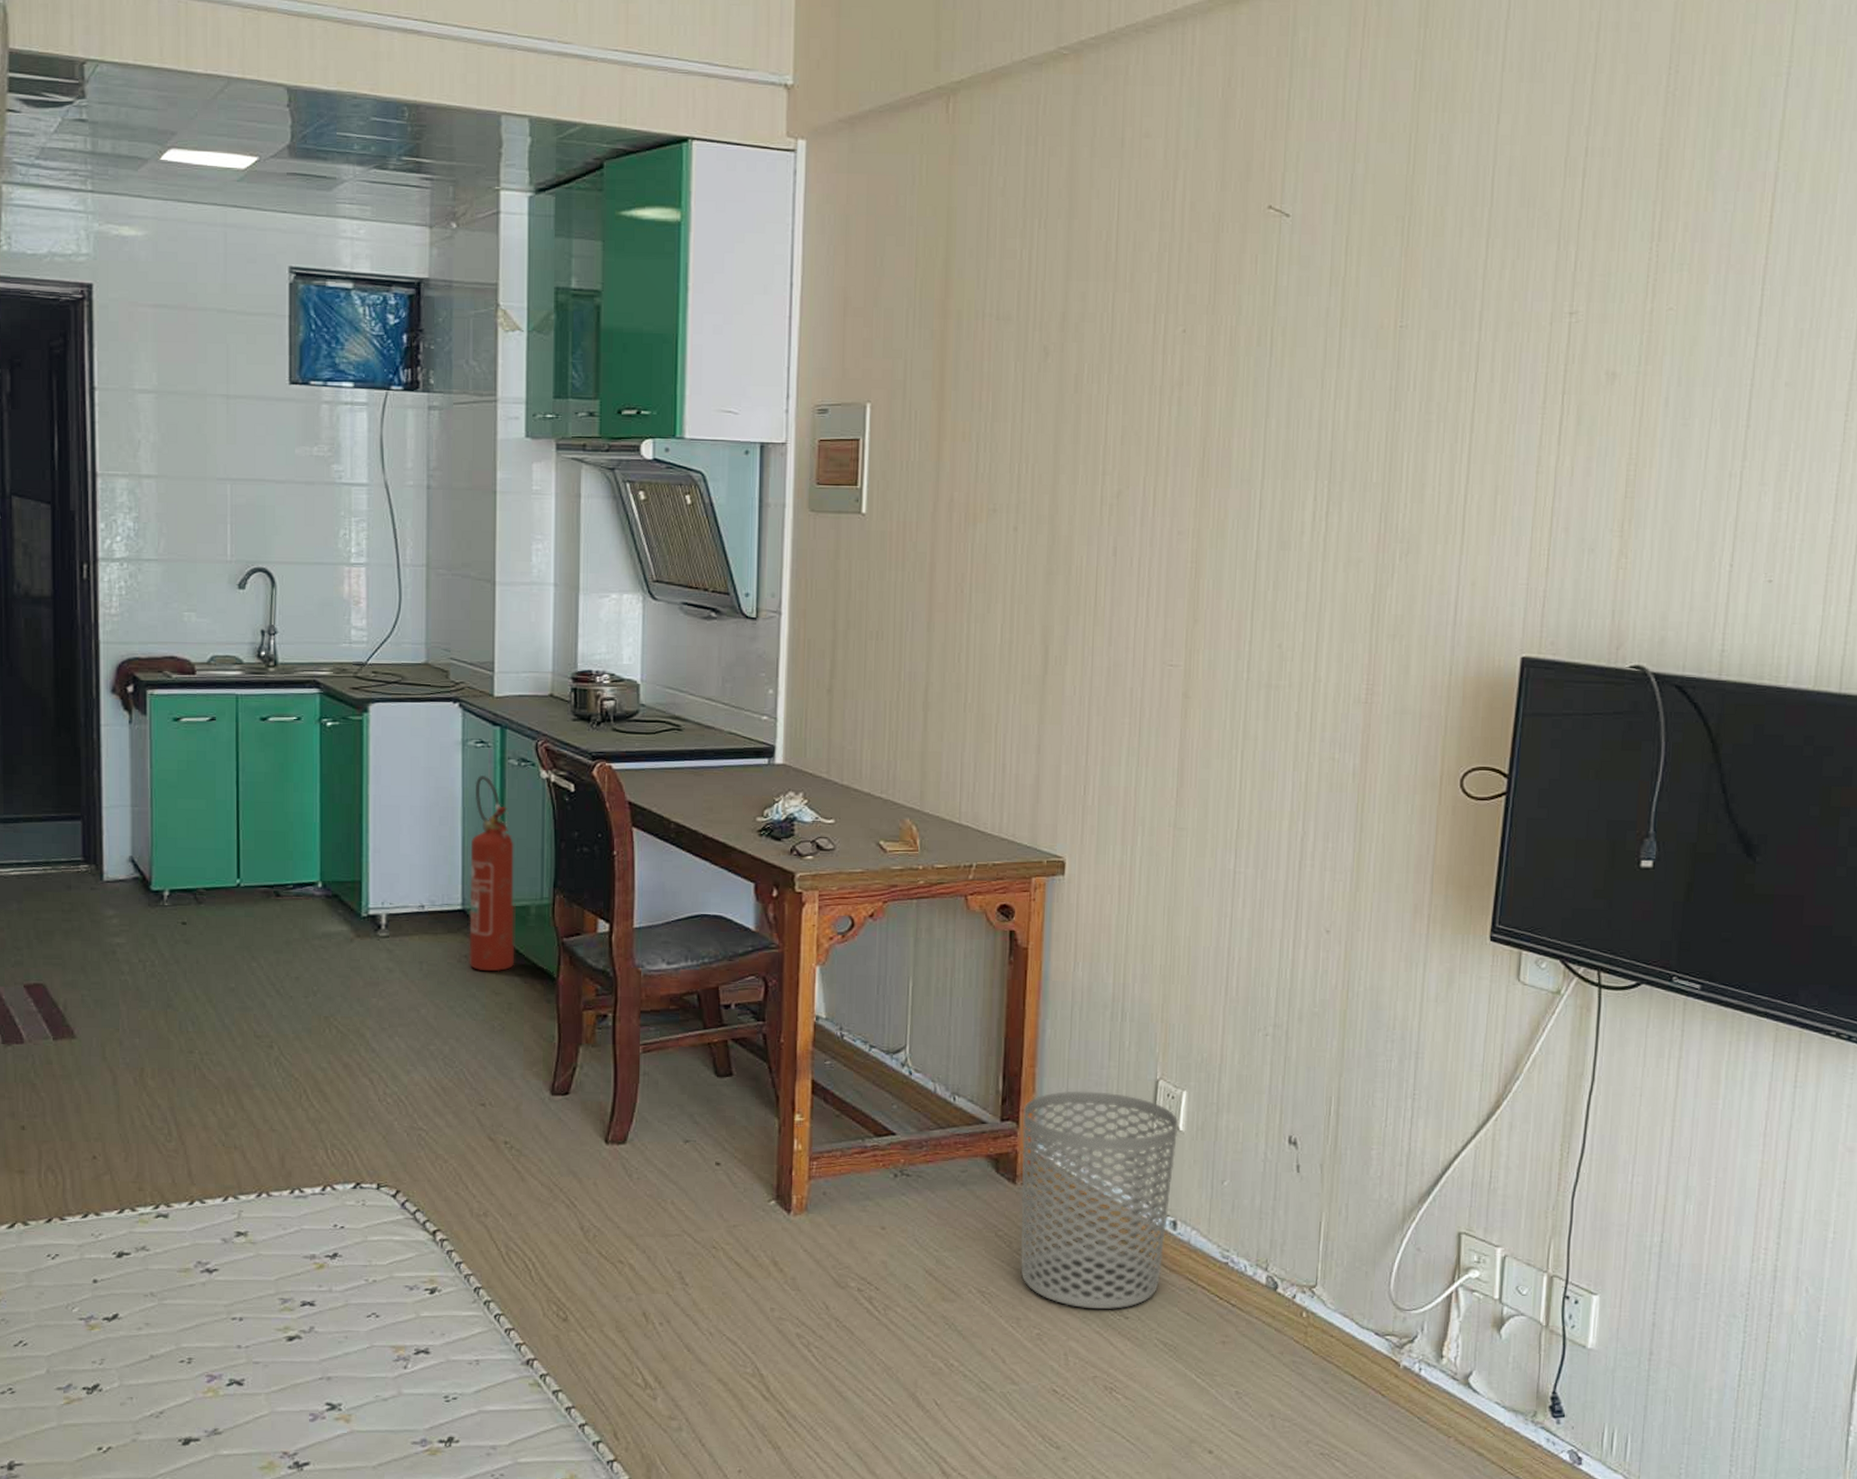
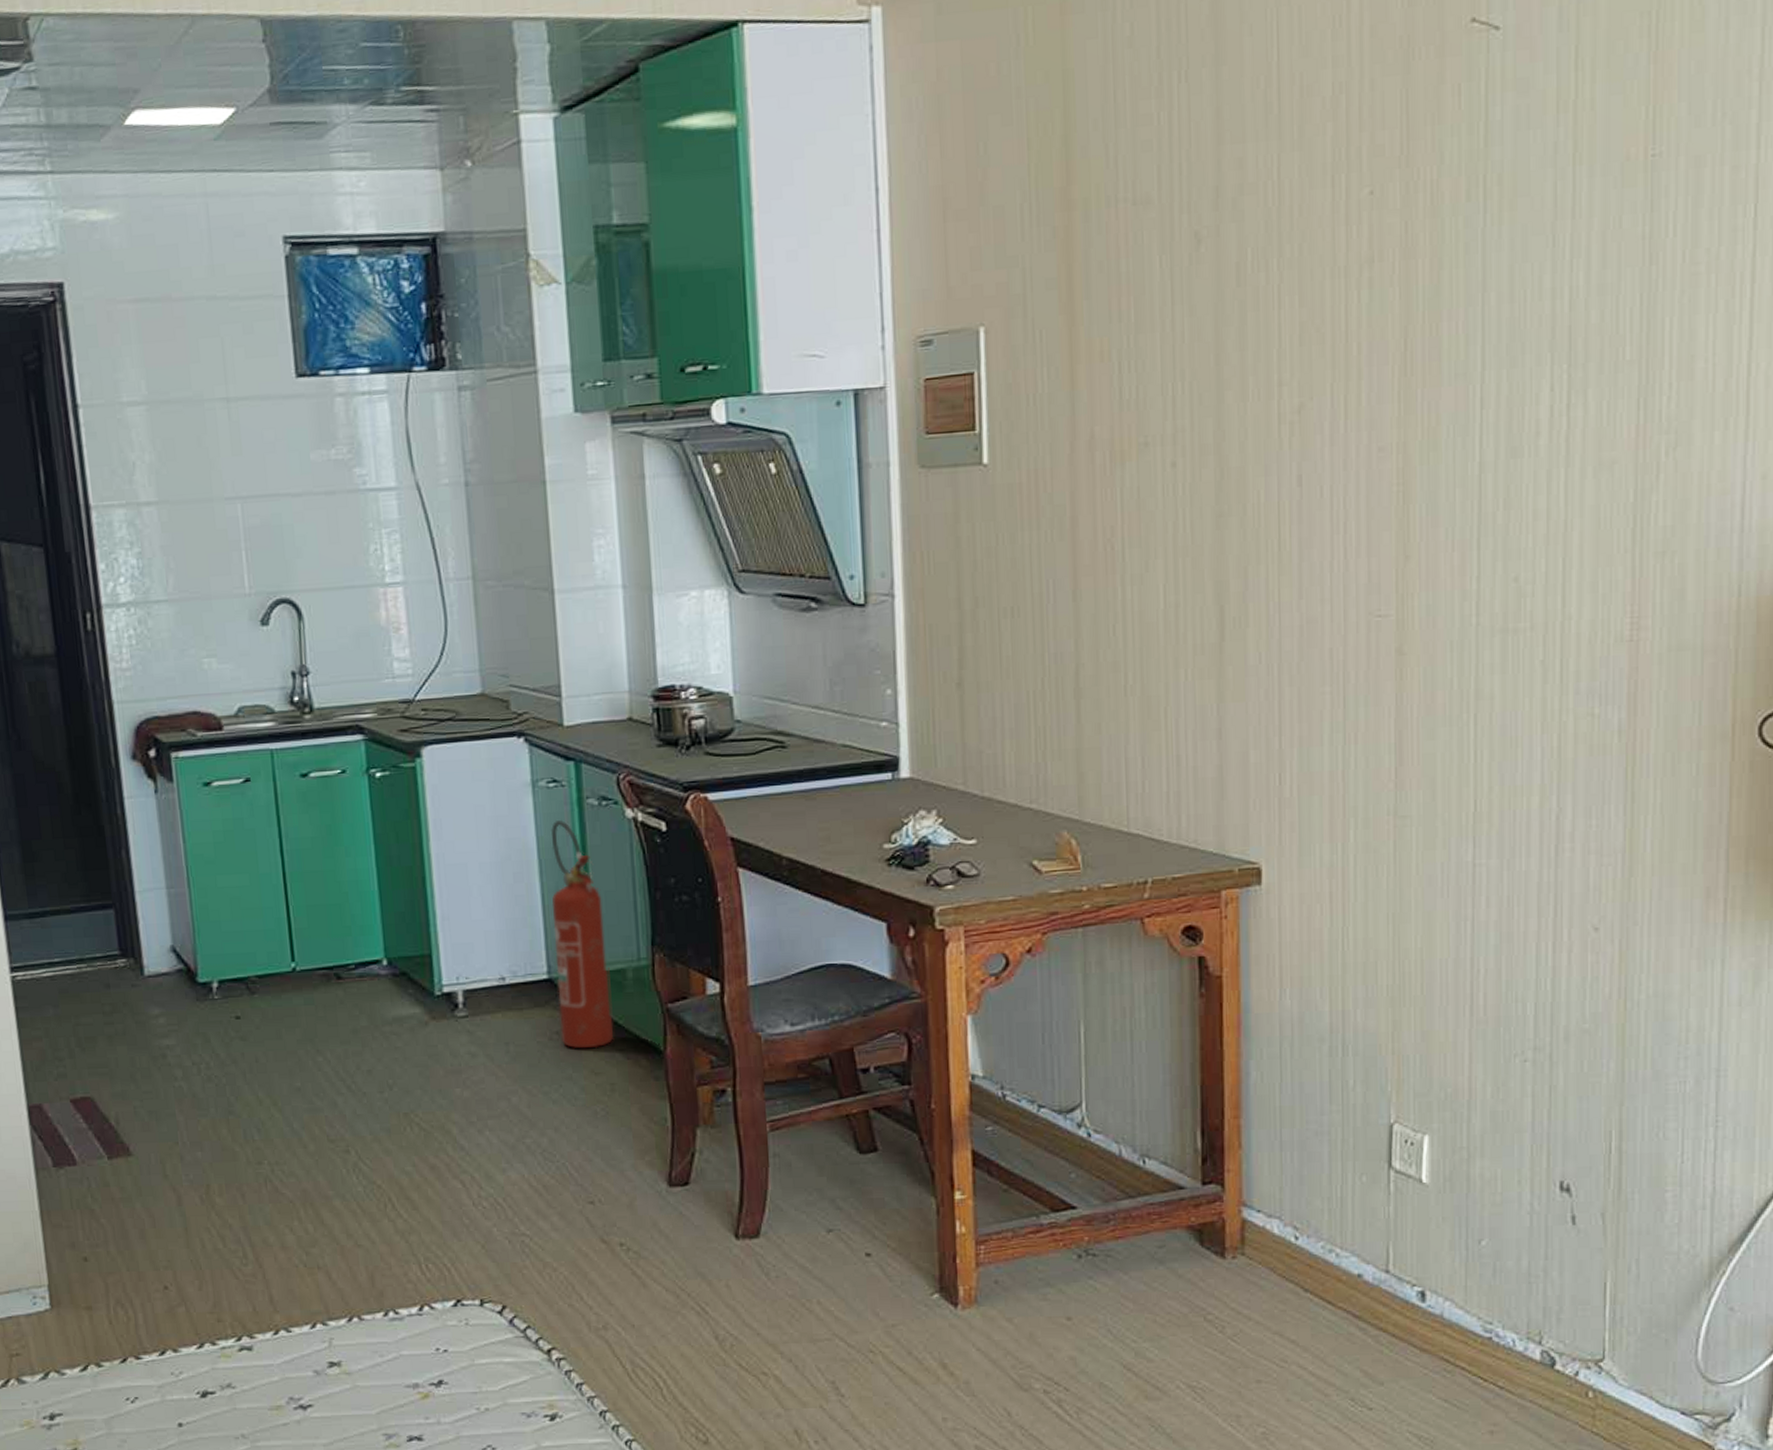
waste bin: present [1020,1090,1179,1310] -> none [1228,1142,1421,1401]

